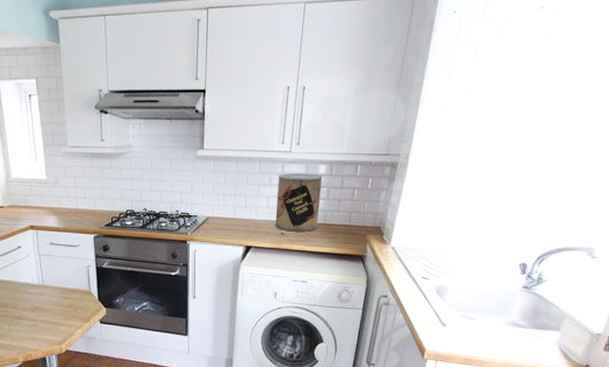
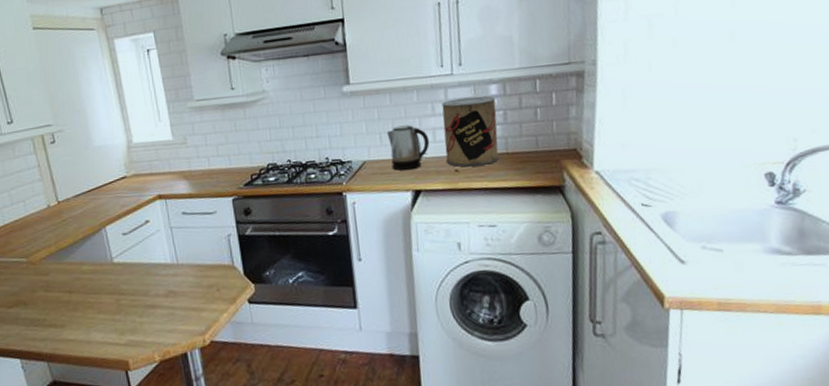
kettle: none [230,191,264,228] -> present [388,125,430,171]

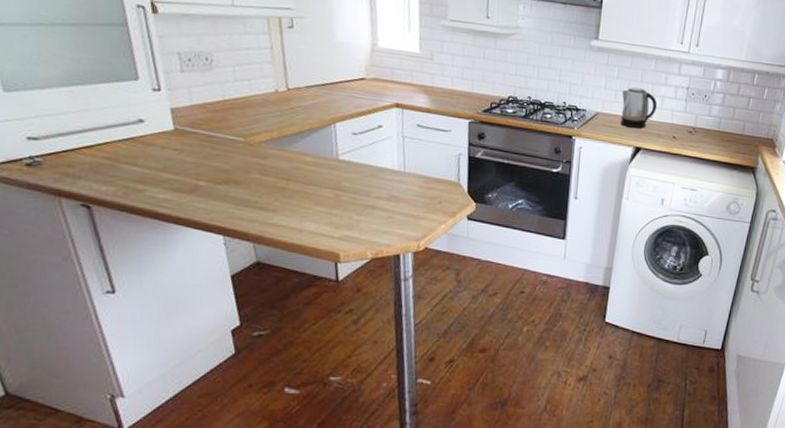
tin can: present [441,96,499,167] -> none [667,74,720,138]

